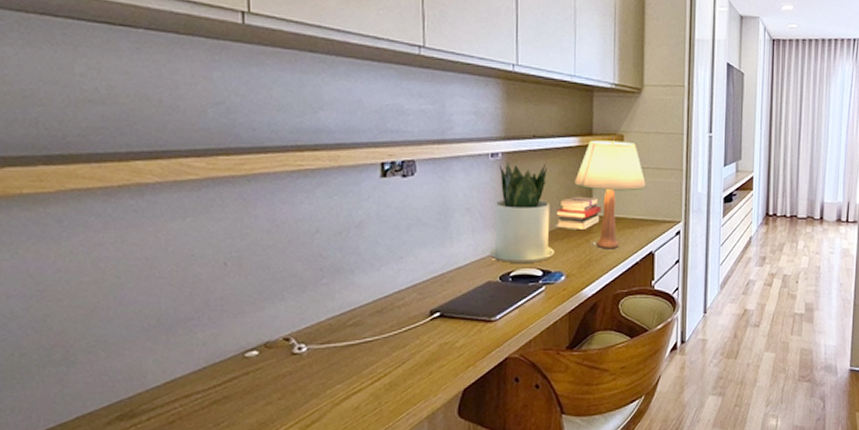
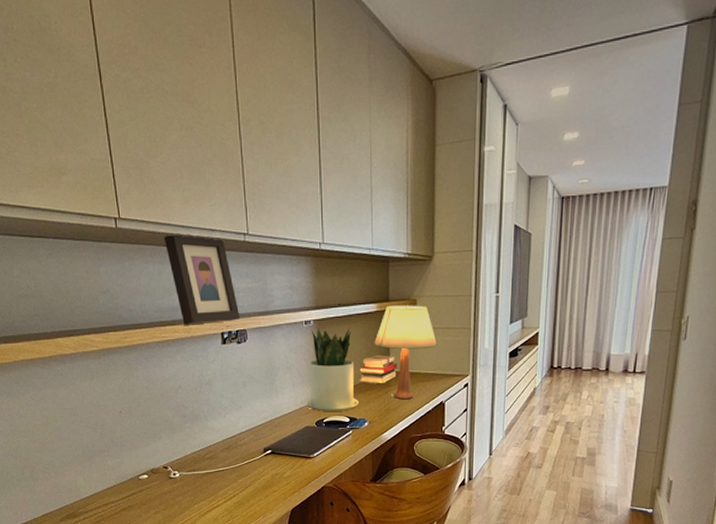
picture frame: none [310,37,408,152] -> present [163,233,241,325]

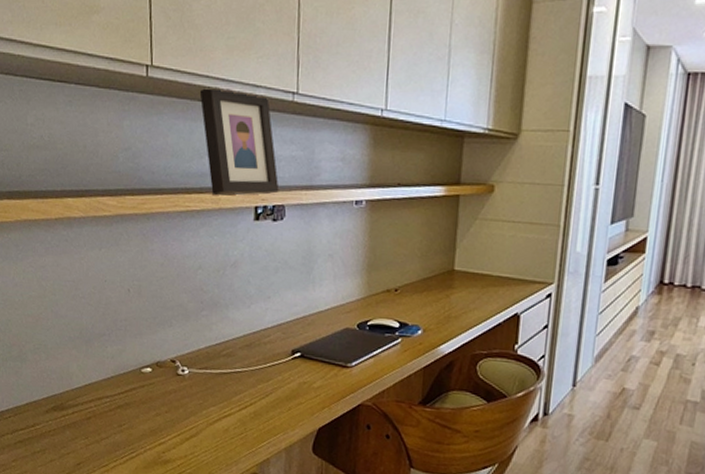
planter: present [306,328,358,412] -> none [348,210,412,314]
books: present [358,355,398,384] -> none [414,248,465,285]
table lamp: present [374,301,438,400] -> none [438,186,517,307]

